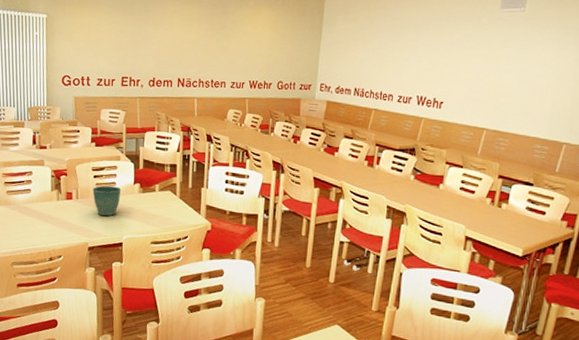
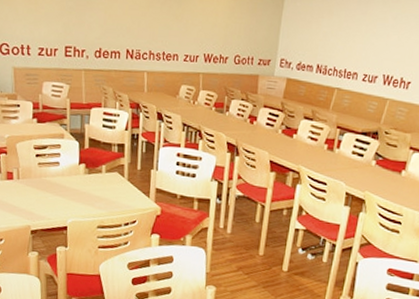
flower pot: present [92,185,122,217] -> none [34,165,66,198]

